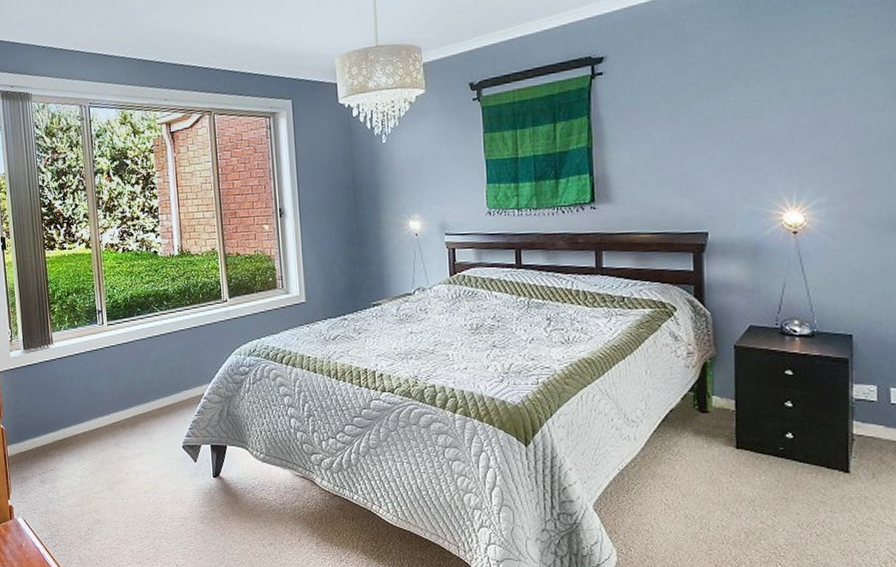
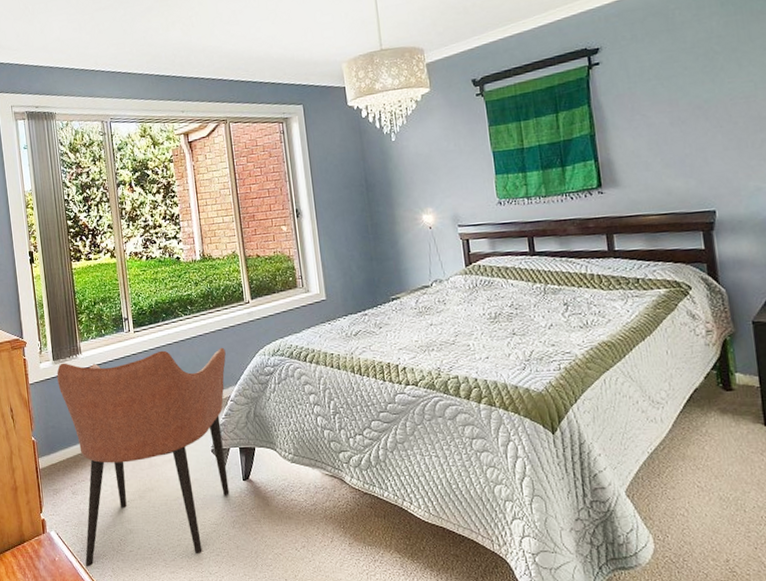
armchair: none [27,345,201,554] -> present [57,347,230,567]

